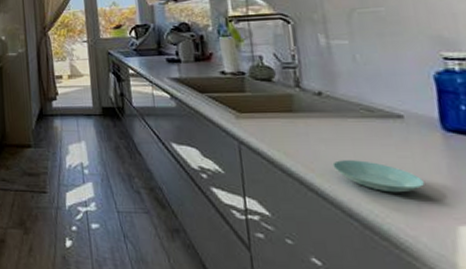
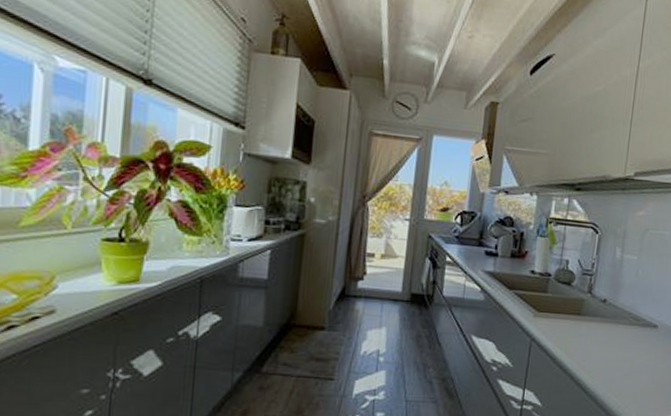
saucer: present [332,160,426,193] -> none [599,360,658,389]

